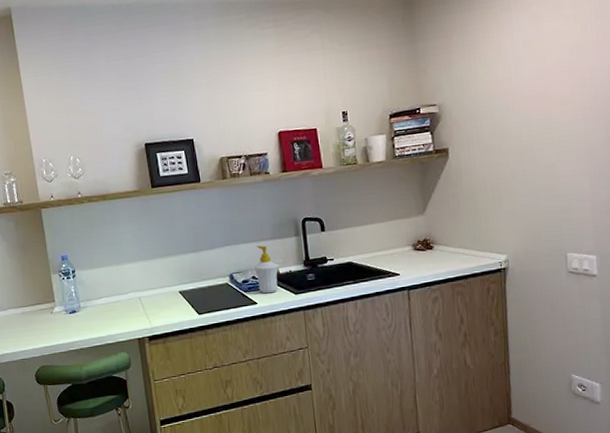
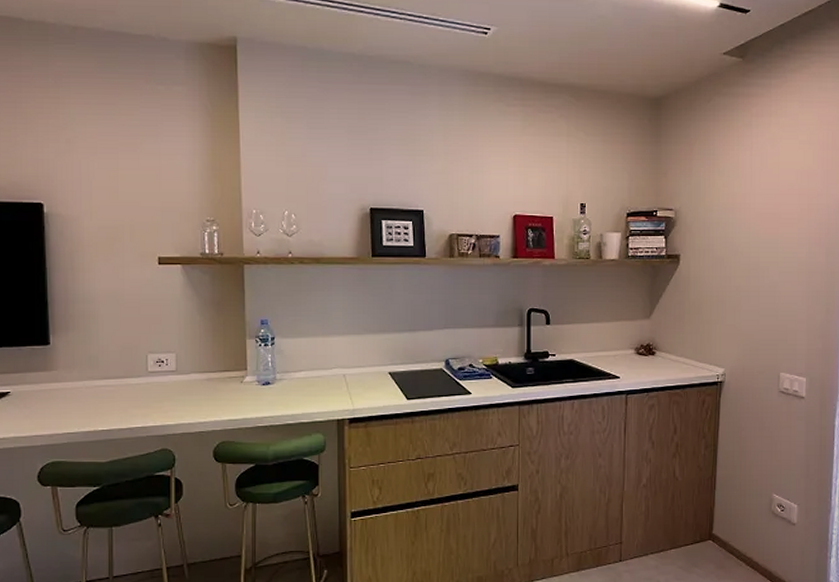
soap bottle: present [254,245,279,294] -> none [472,332,498,384]

